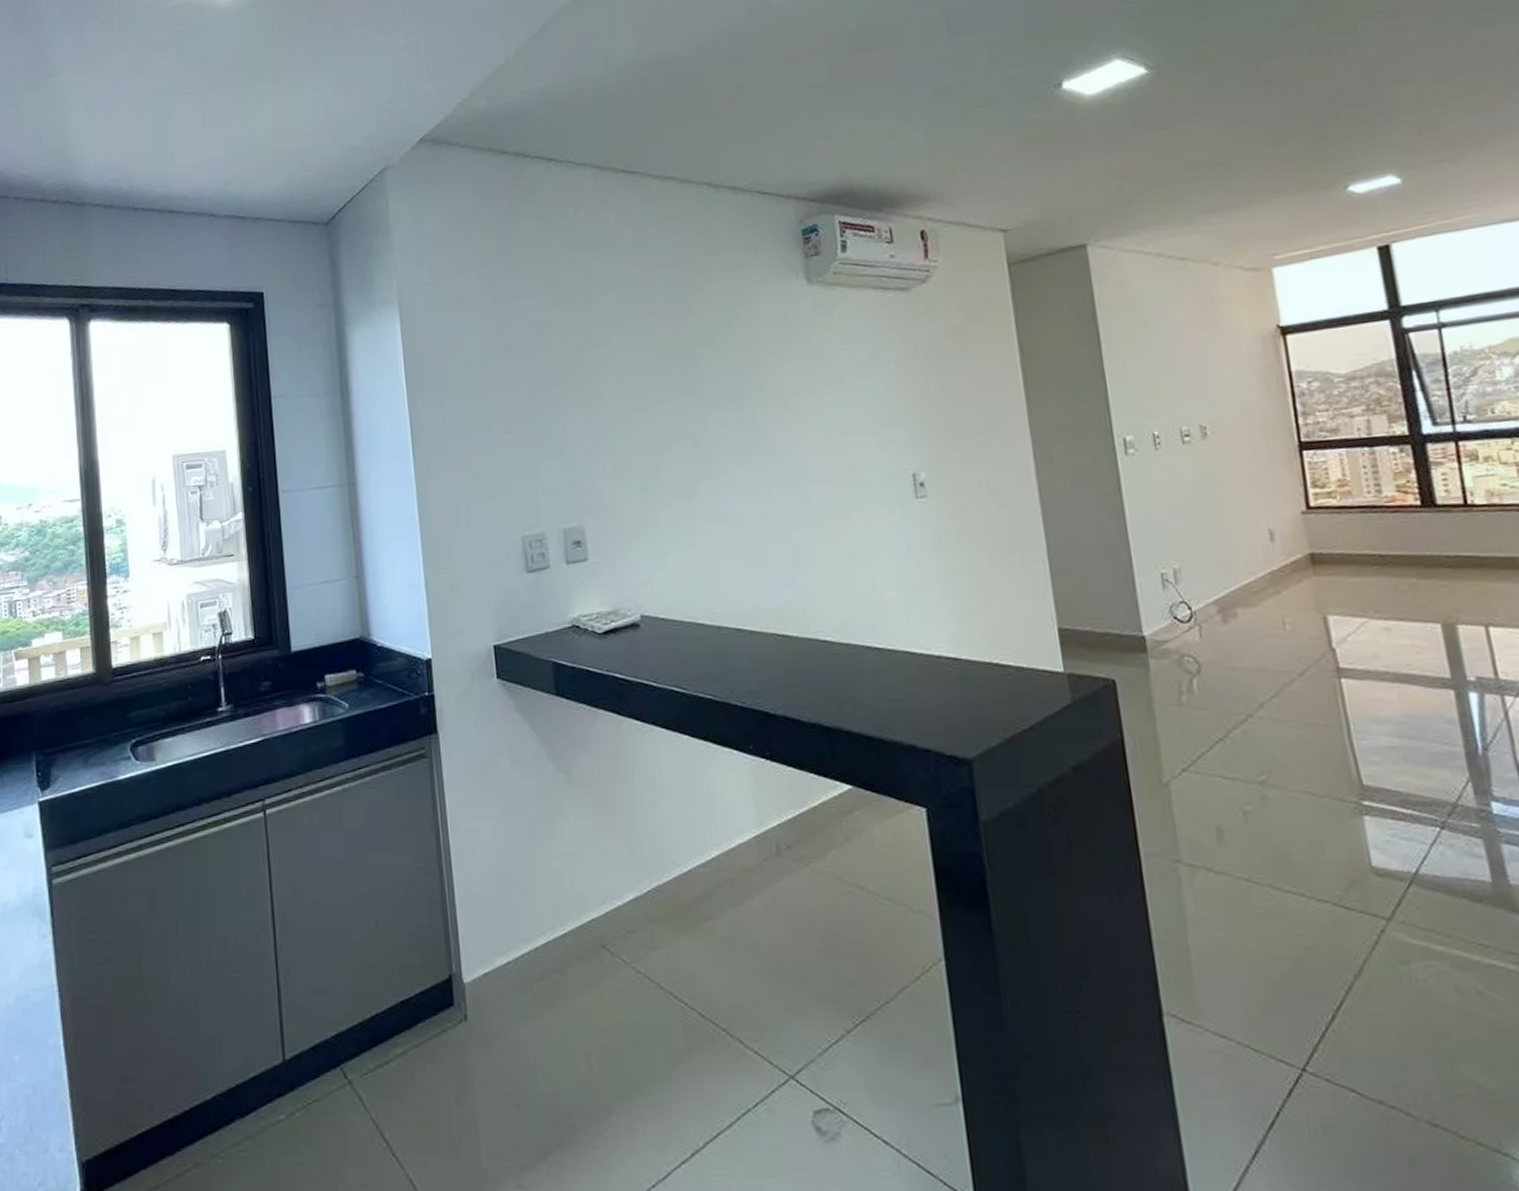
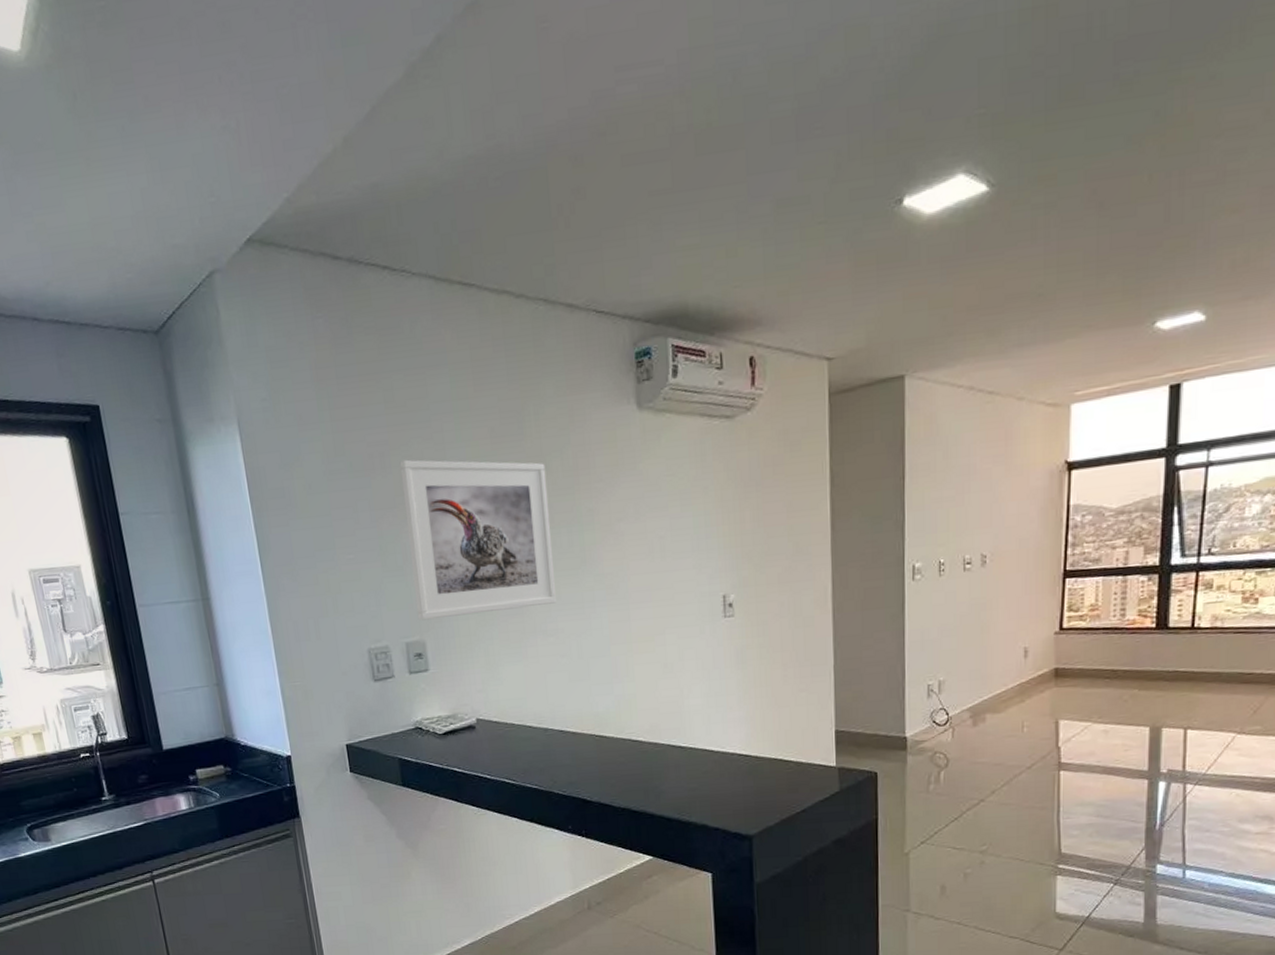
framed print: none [560,338,728,505] -> present [399,459,556,621]

